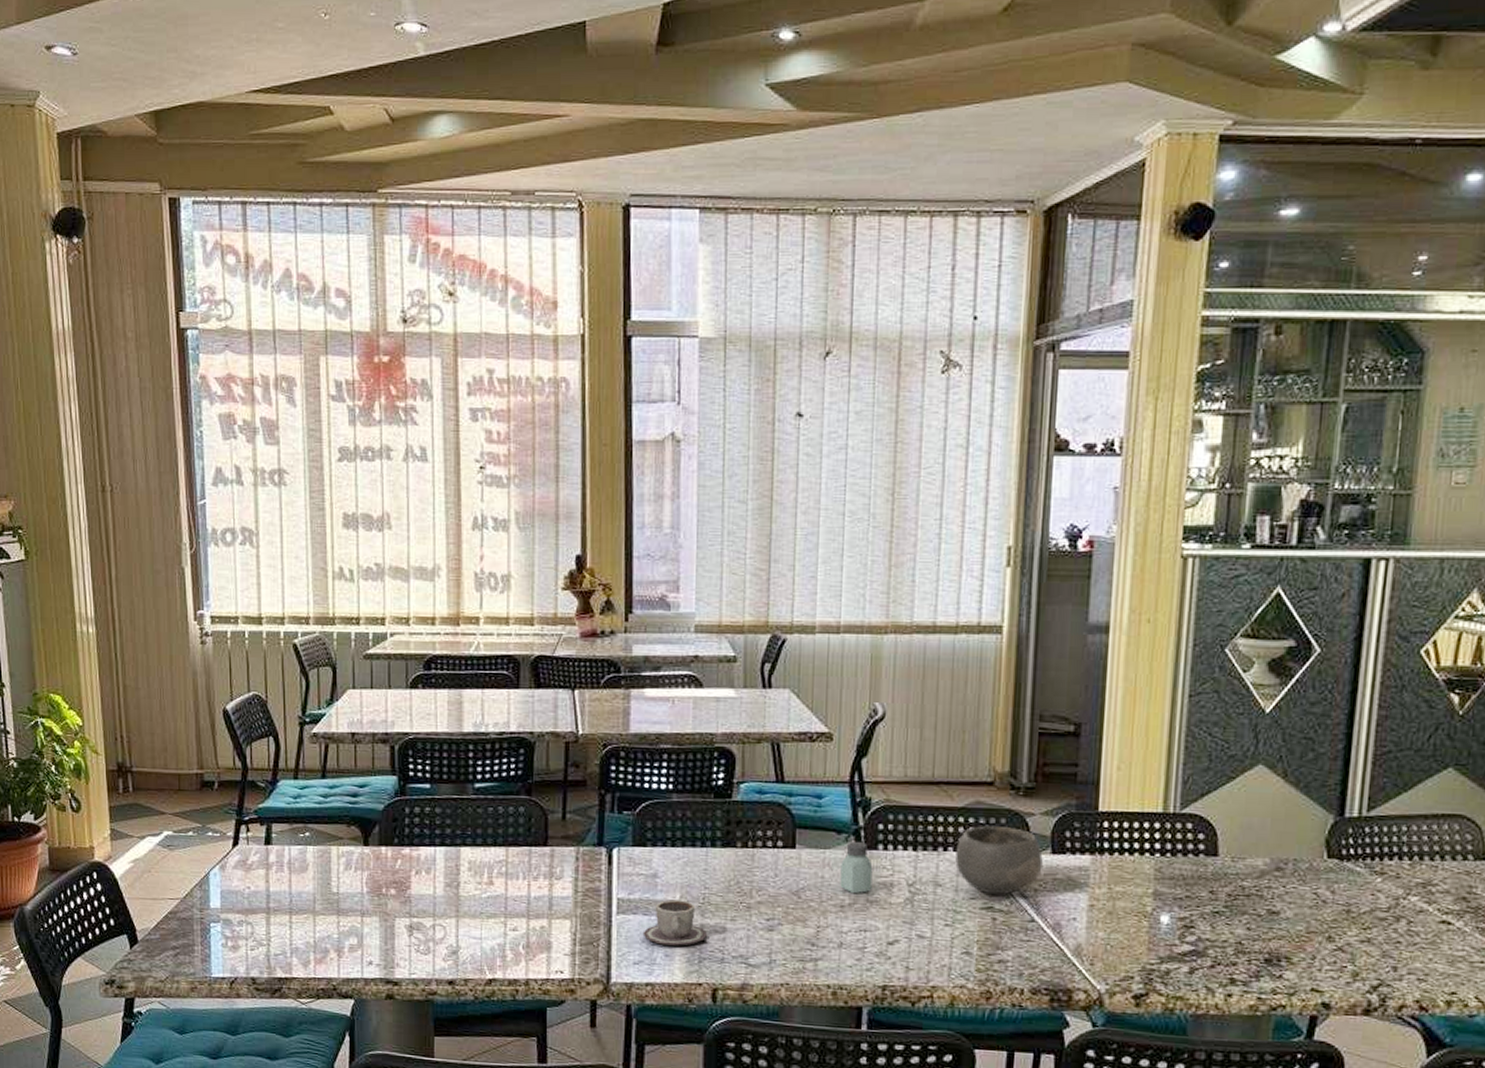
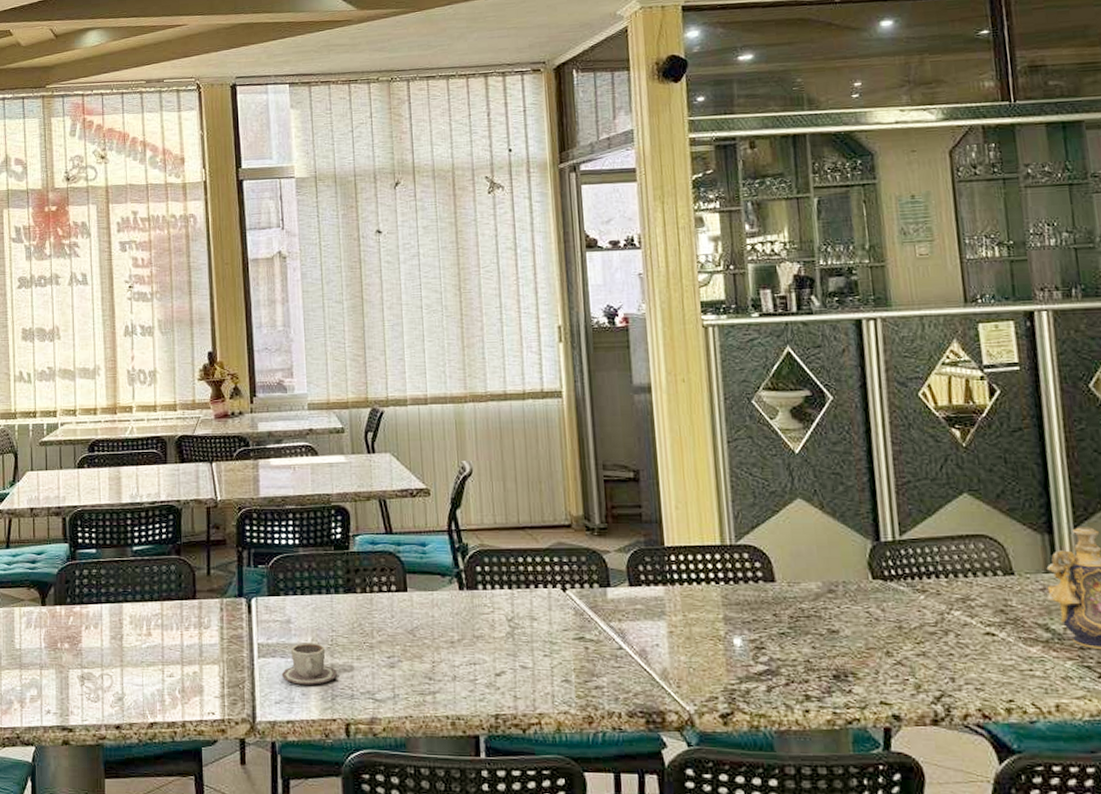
saltshaker: present [840,841,873,894] -> none [447,582,477,631]
bowl: present [955,825,1043,895] -> none [545,563,623,626]

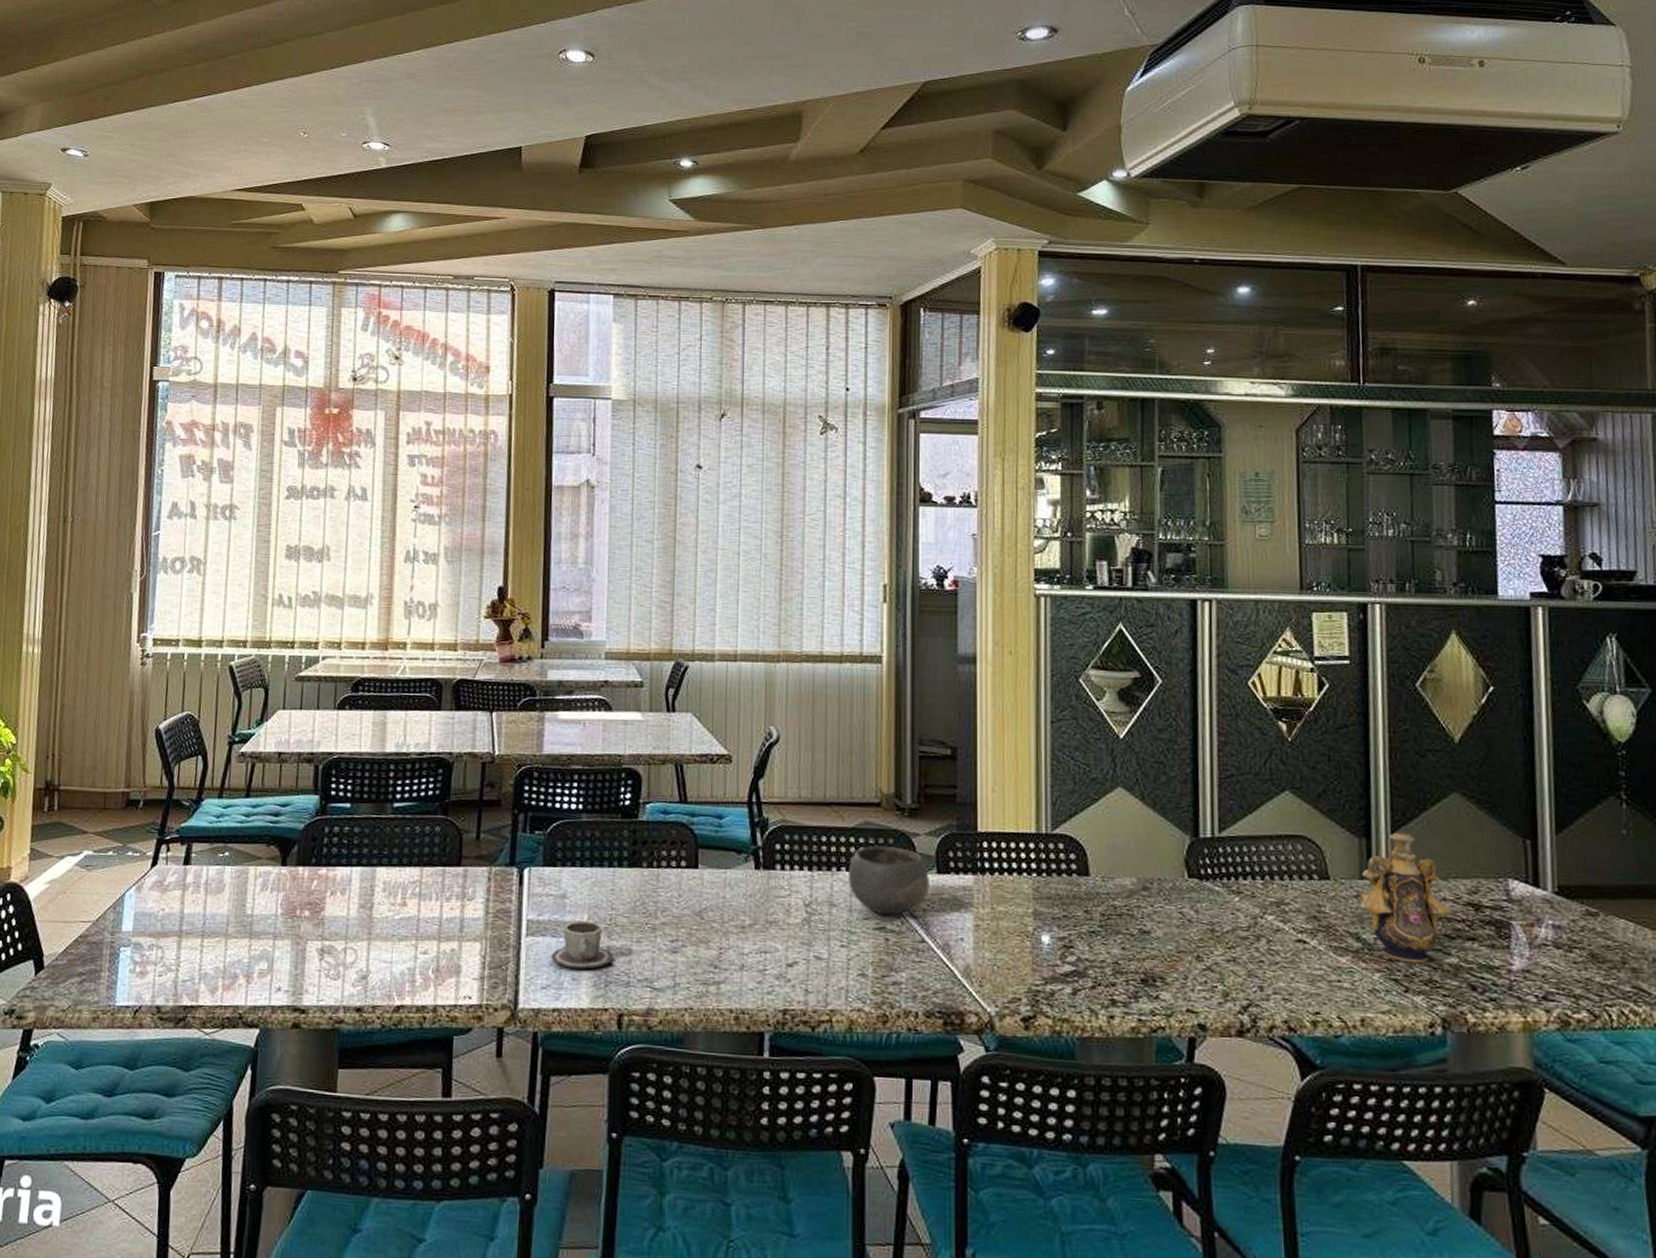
bowl: none [545,563,623,626] -> present [848,845,929,915]

